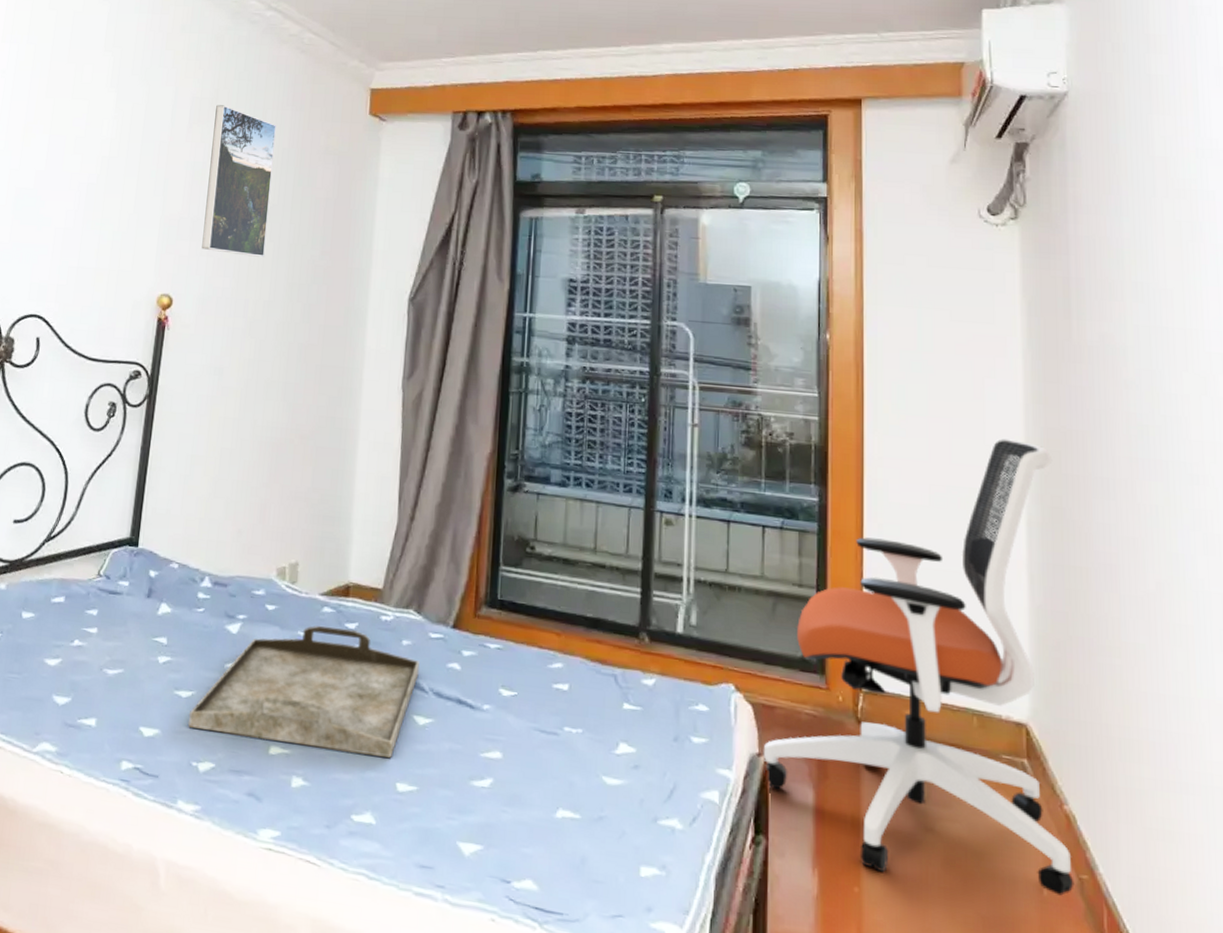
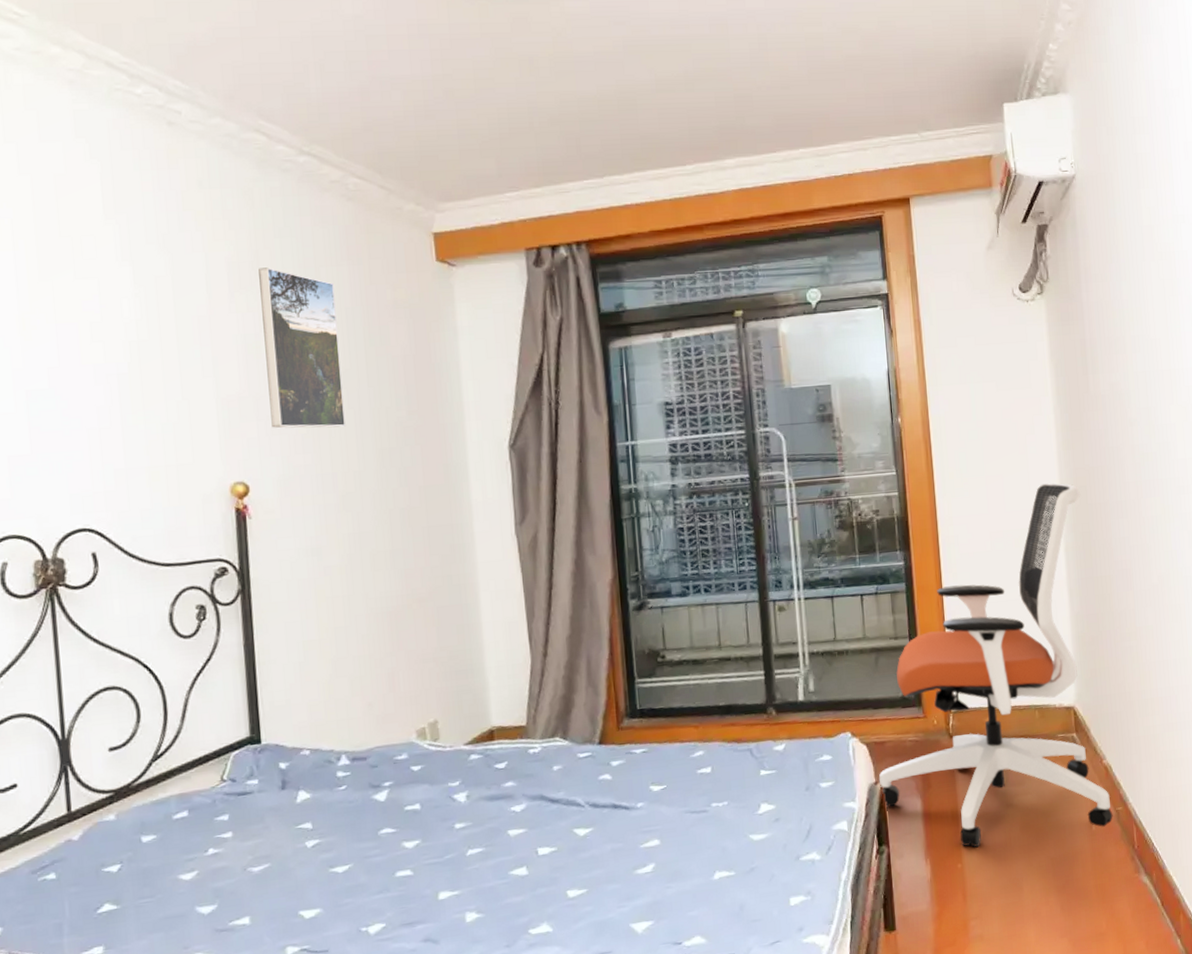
serving tray: present [188,625,420,758] -> none [350,769,573,898]

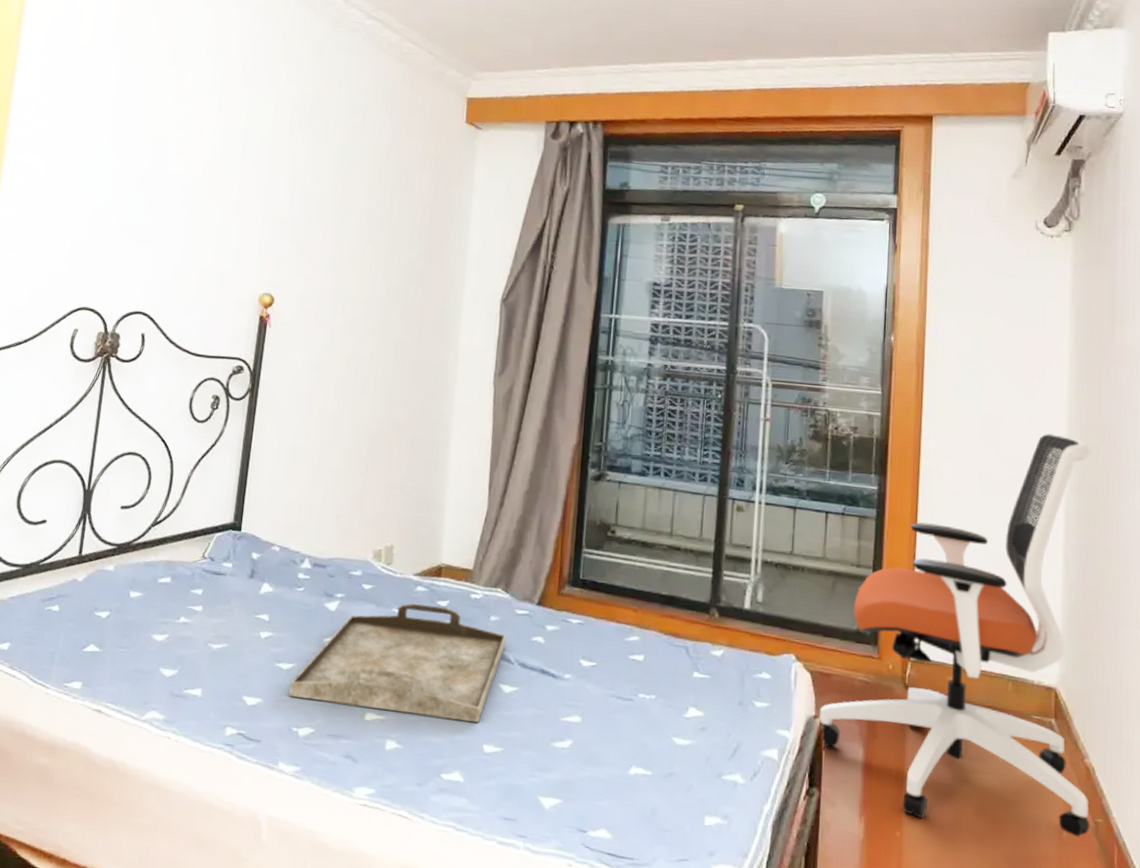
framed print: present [258,267,345,428] -> none [302,111,375,259]
serving tray: none [350,769,573,898] -> present [289,603,506,722]

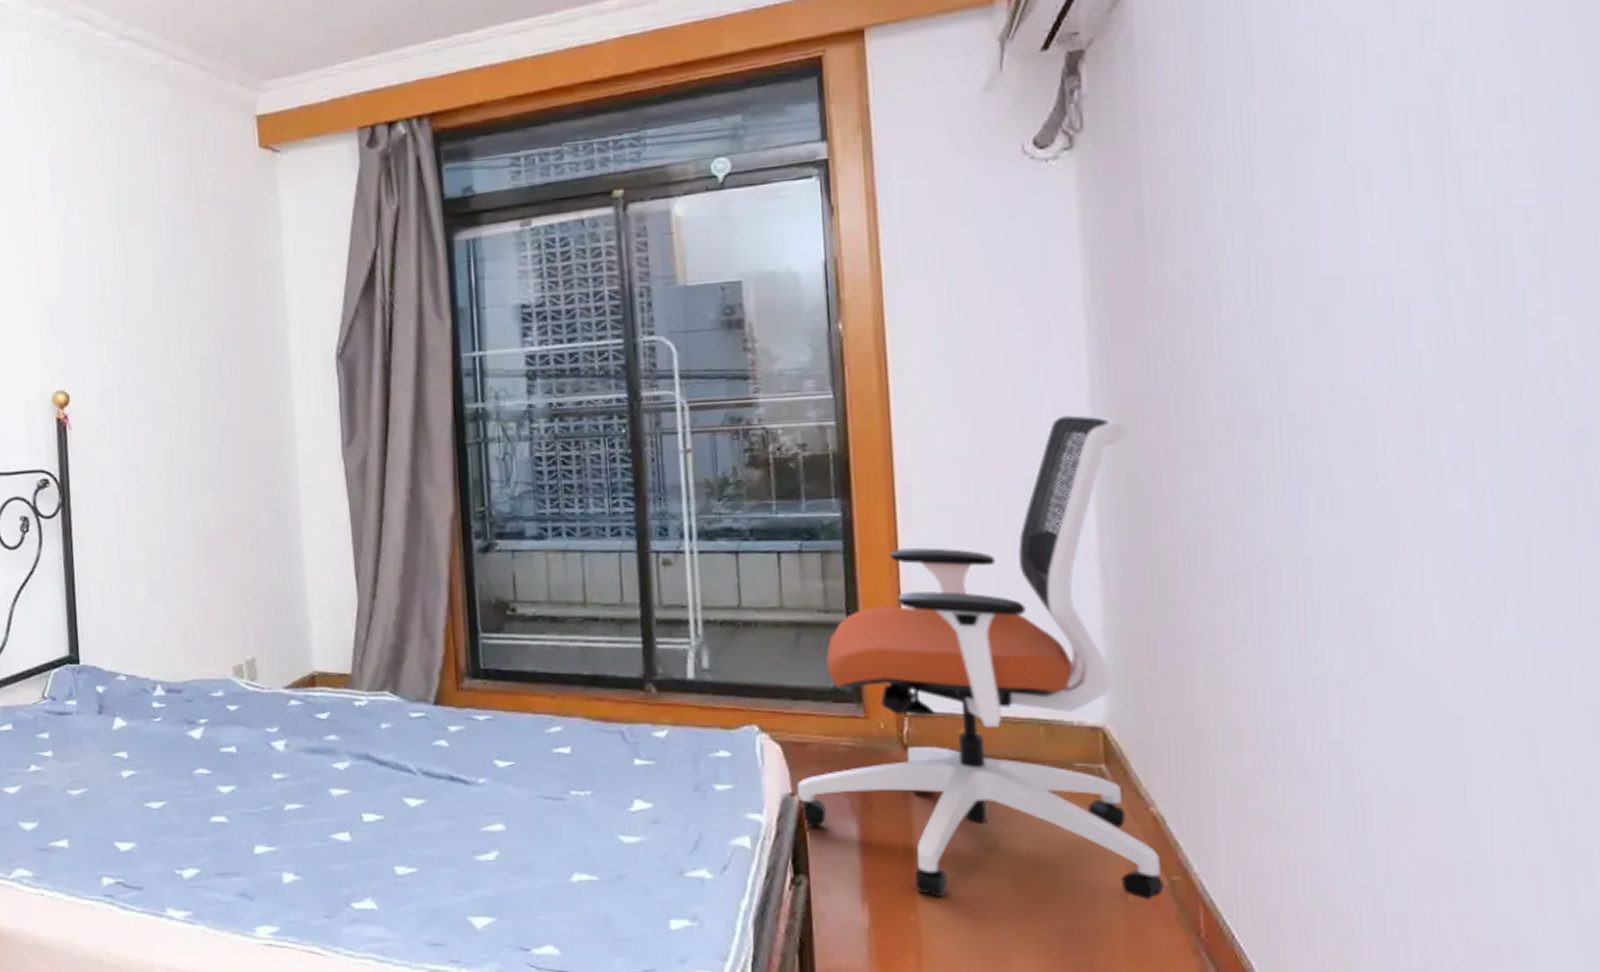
serving tray: present [289,603,506,722] -> none [164,719,404,843]

